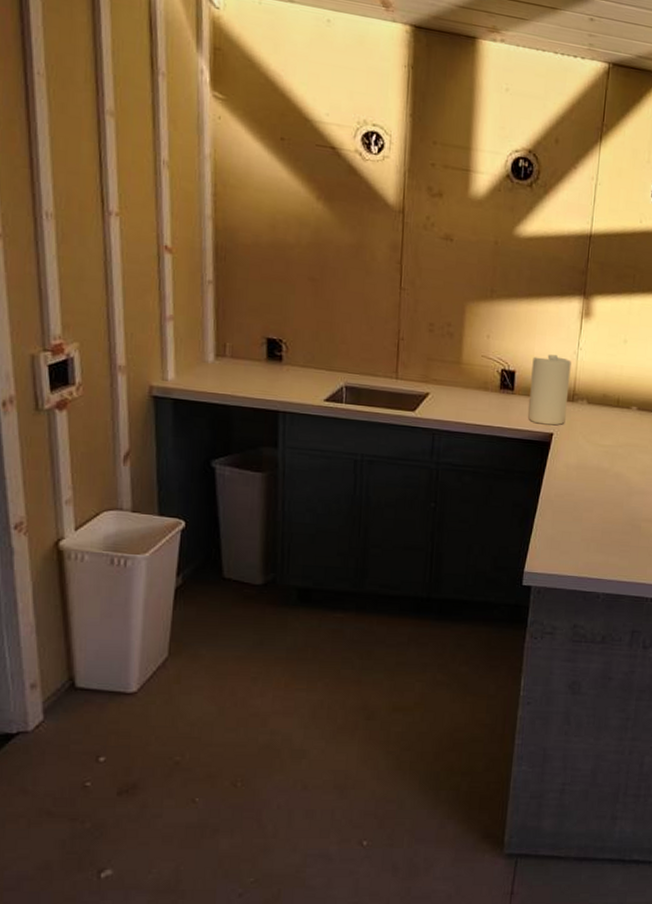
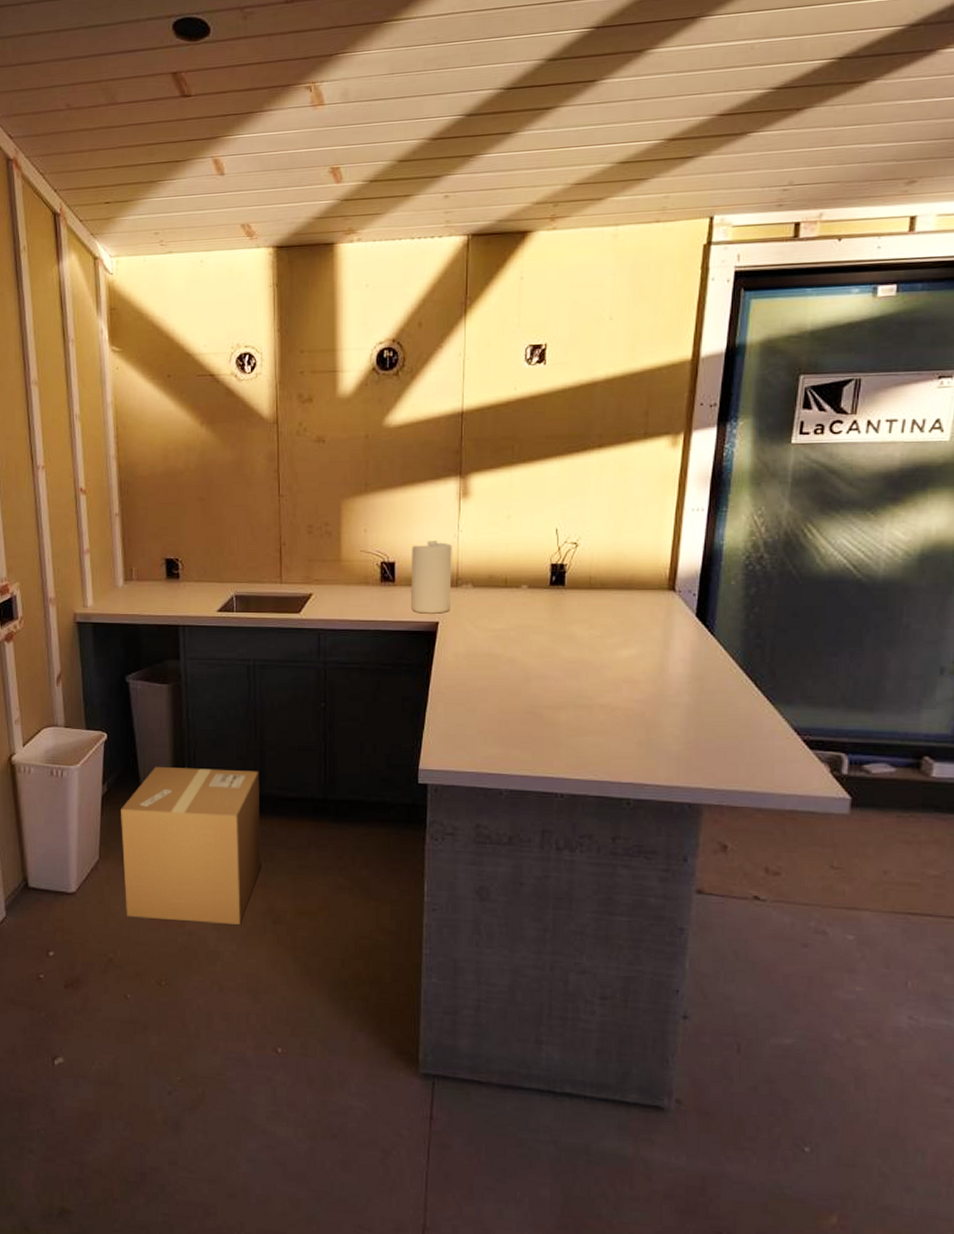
cardboard box: none [197,560,361,722] -> present [121,767,261,925]

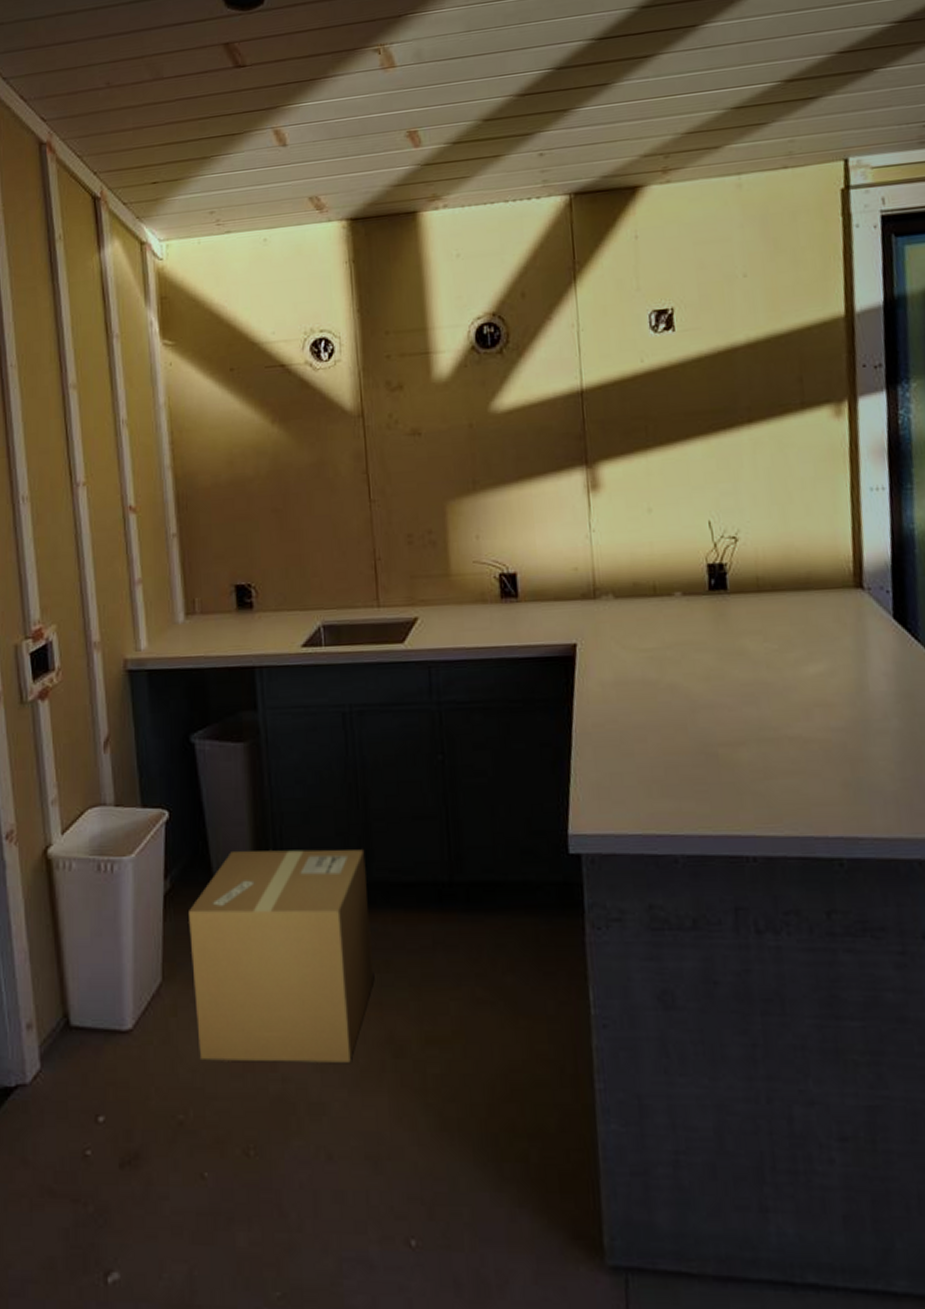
paper towel holder: present [411,541,452,614] -> none [535,544,590,635]

